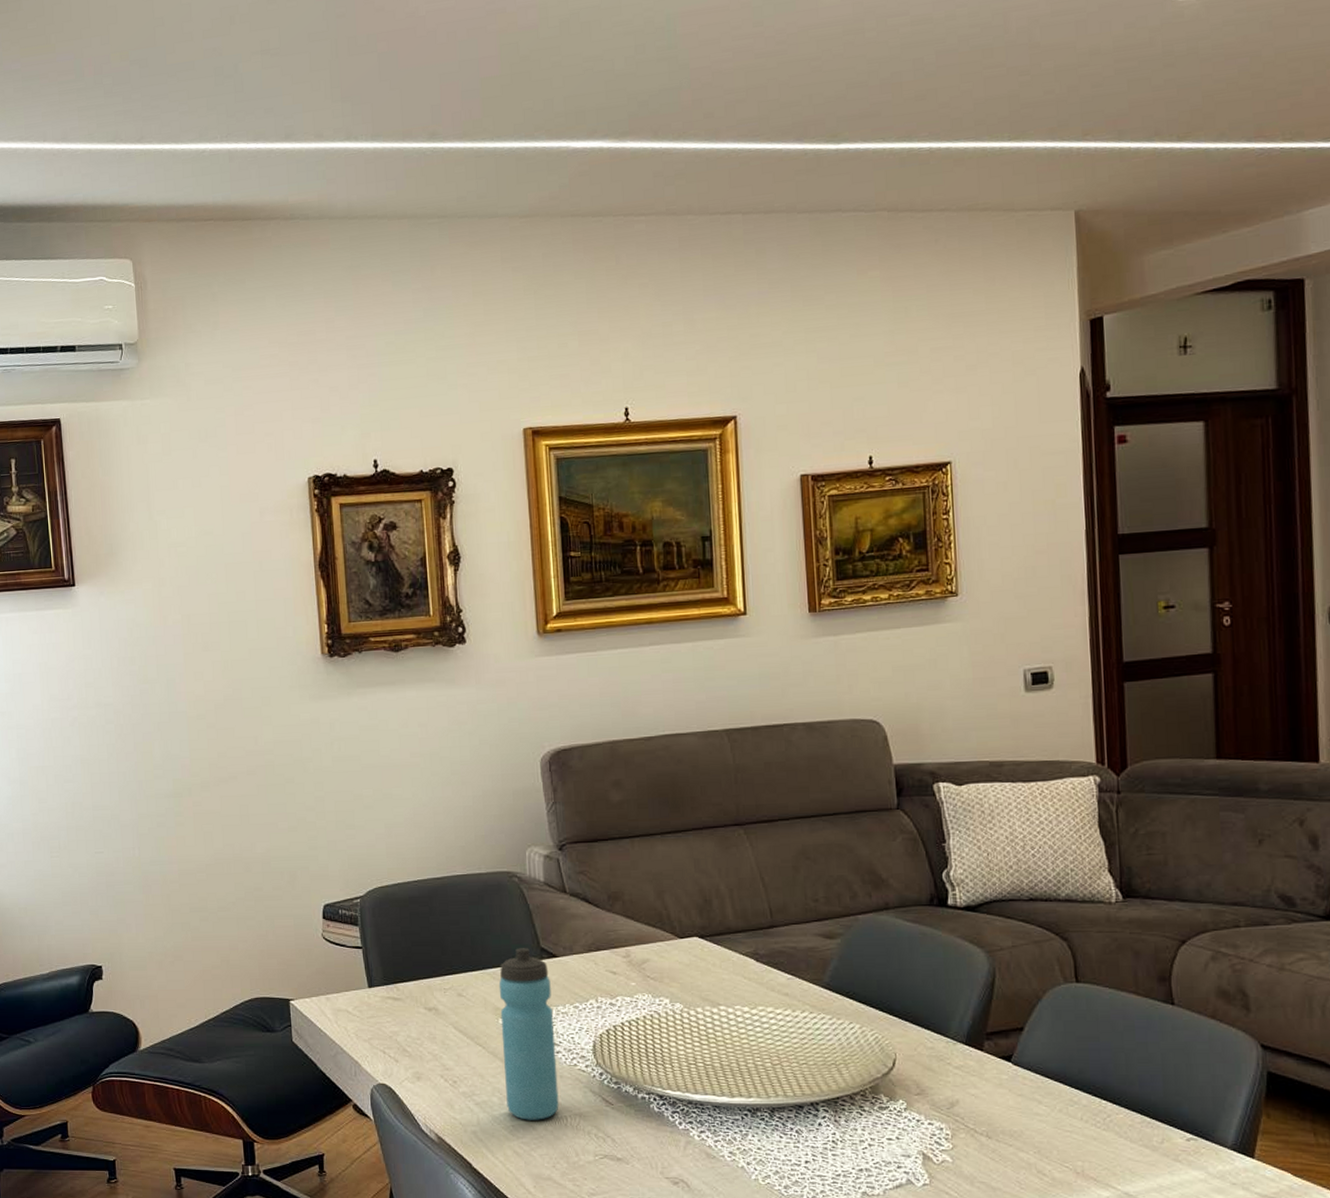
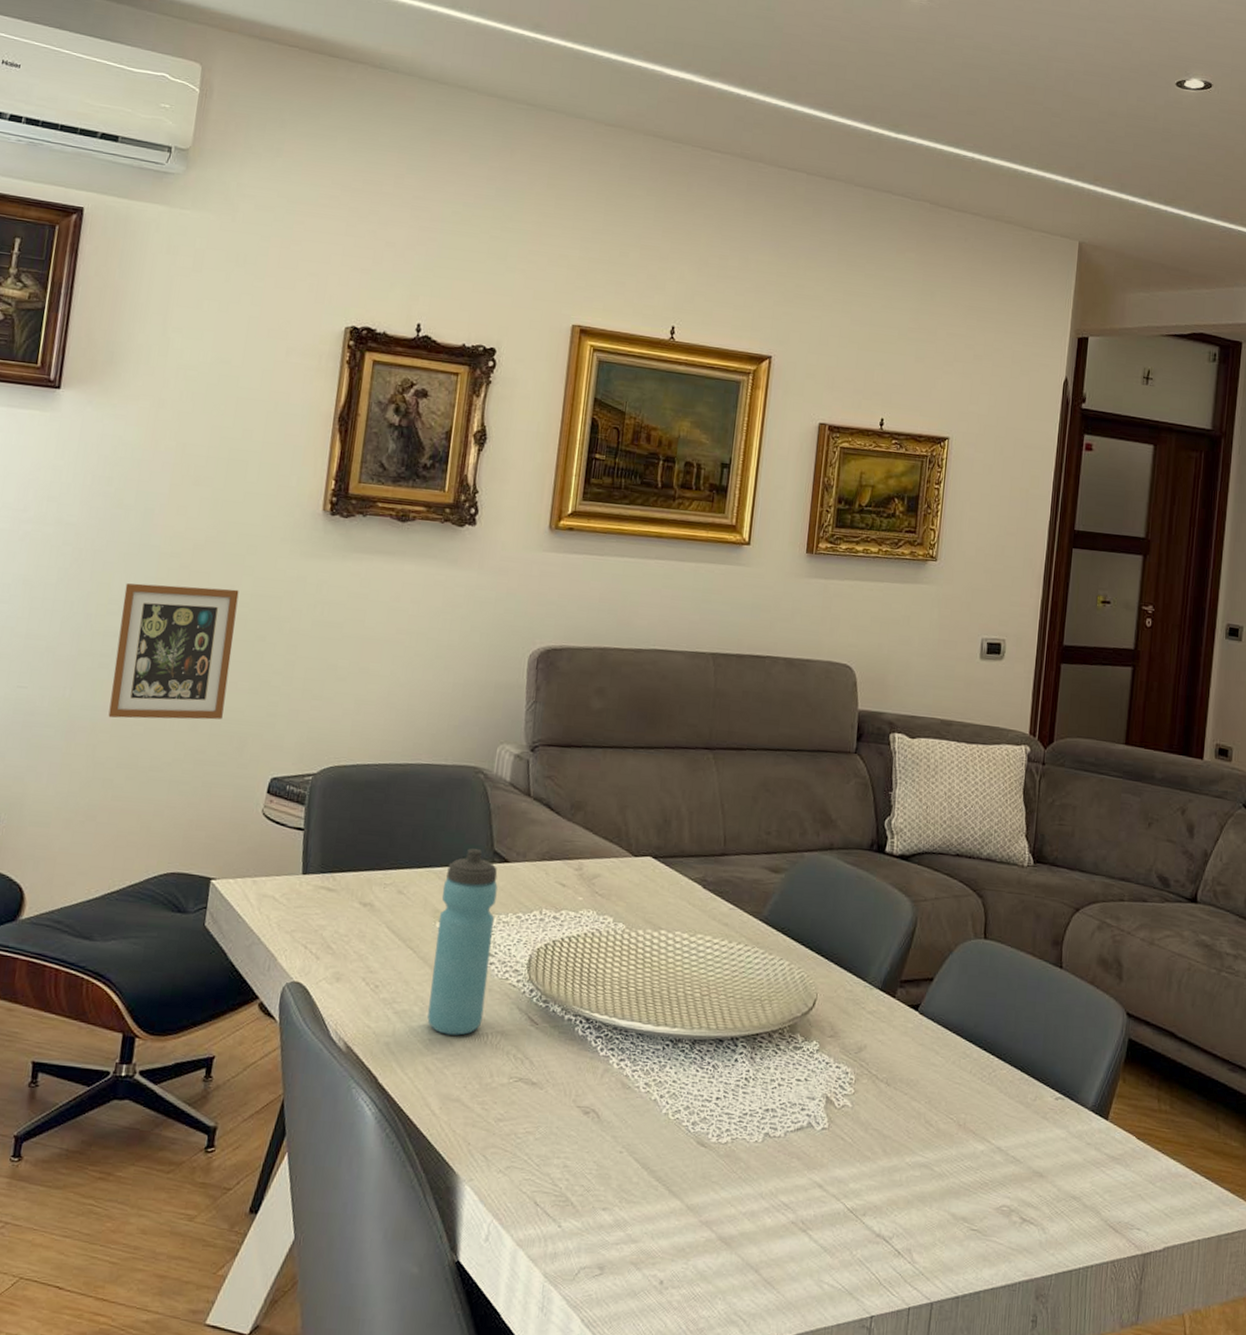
picture frame: none [165,739,271,870] -> present [108,583,239,720]

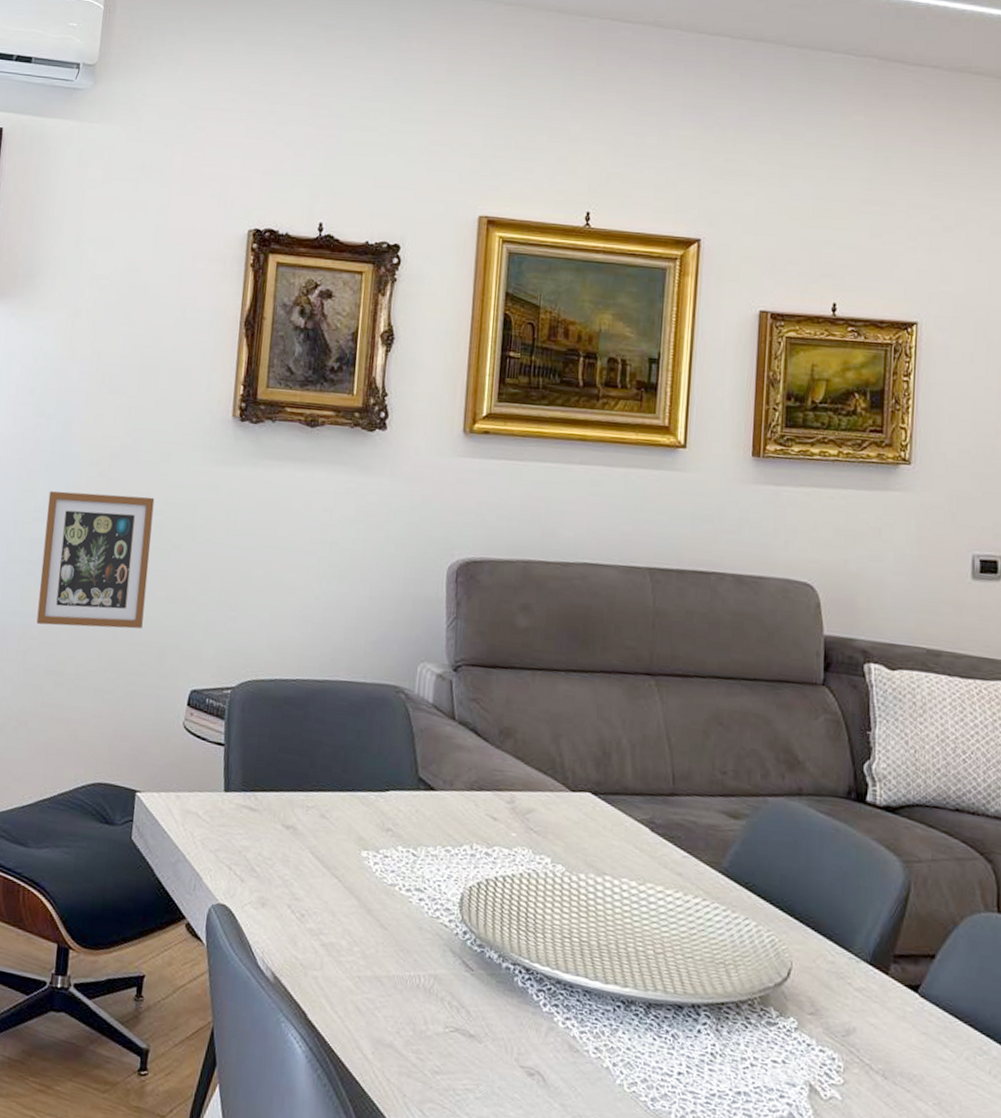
water bottle: present [427,848,498,1036] -> none [356,773,424,976]

